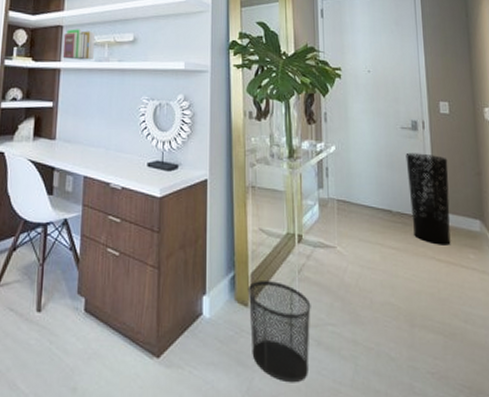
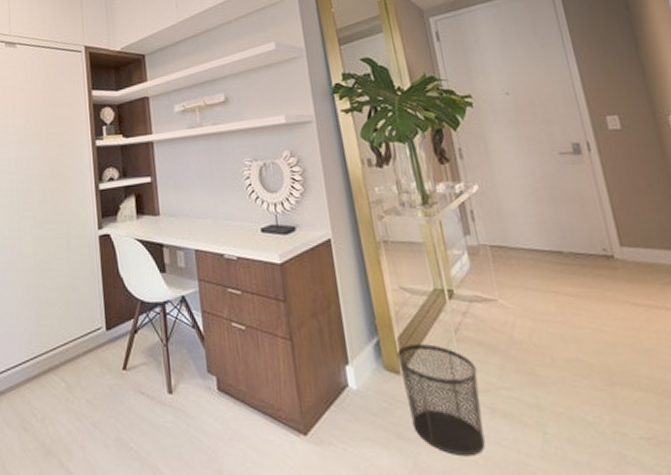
books: present [62,29,95,60] -> none [151,97,186,131]
umbrella stand: present [406,152,451,246] -> none [570,180,648,287]

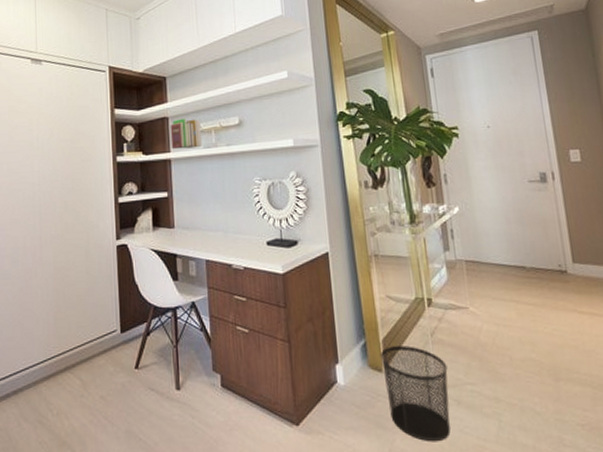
books: none [151,97,186,131] -> present [170,118,202,150]

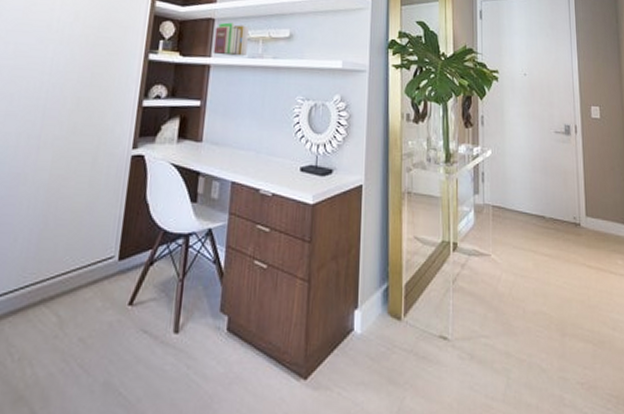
waste bin: present [380,346,450,442] -> none [401,292,465,401]

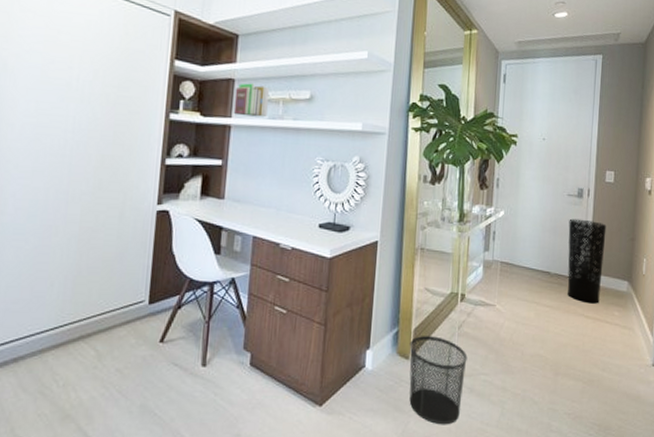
waste bin: none [401,292,465,401] -> present [409,336,467,425]
umbrella stand: none [559,157,600,251] -> present [567,218,607,304]

